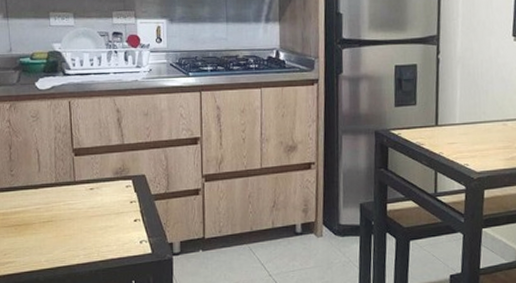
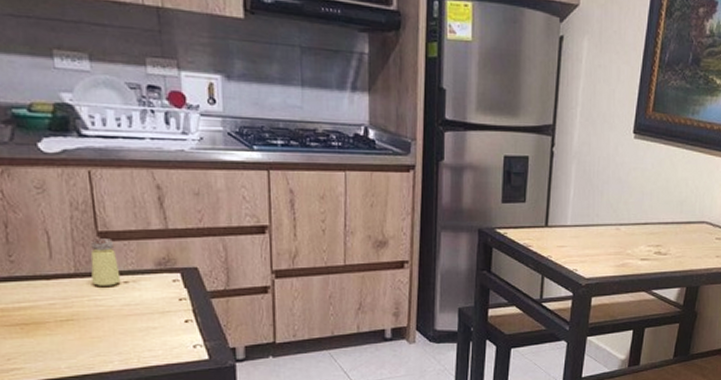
saltshaker: none [67,154,88,193] -> present [90,238,121,286]

